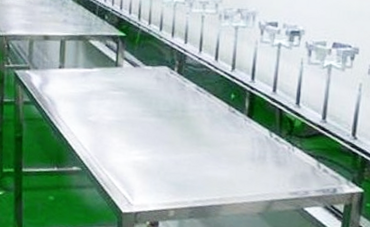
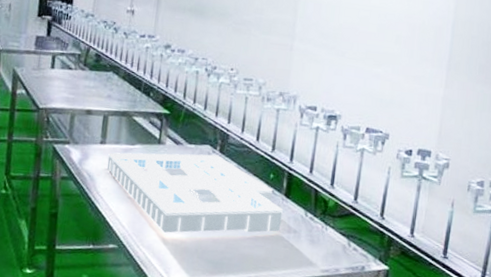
architectural model: none [66,75,246,156] -> present [107,152,283,233]

